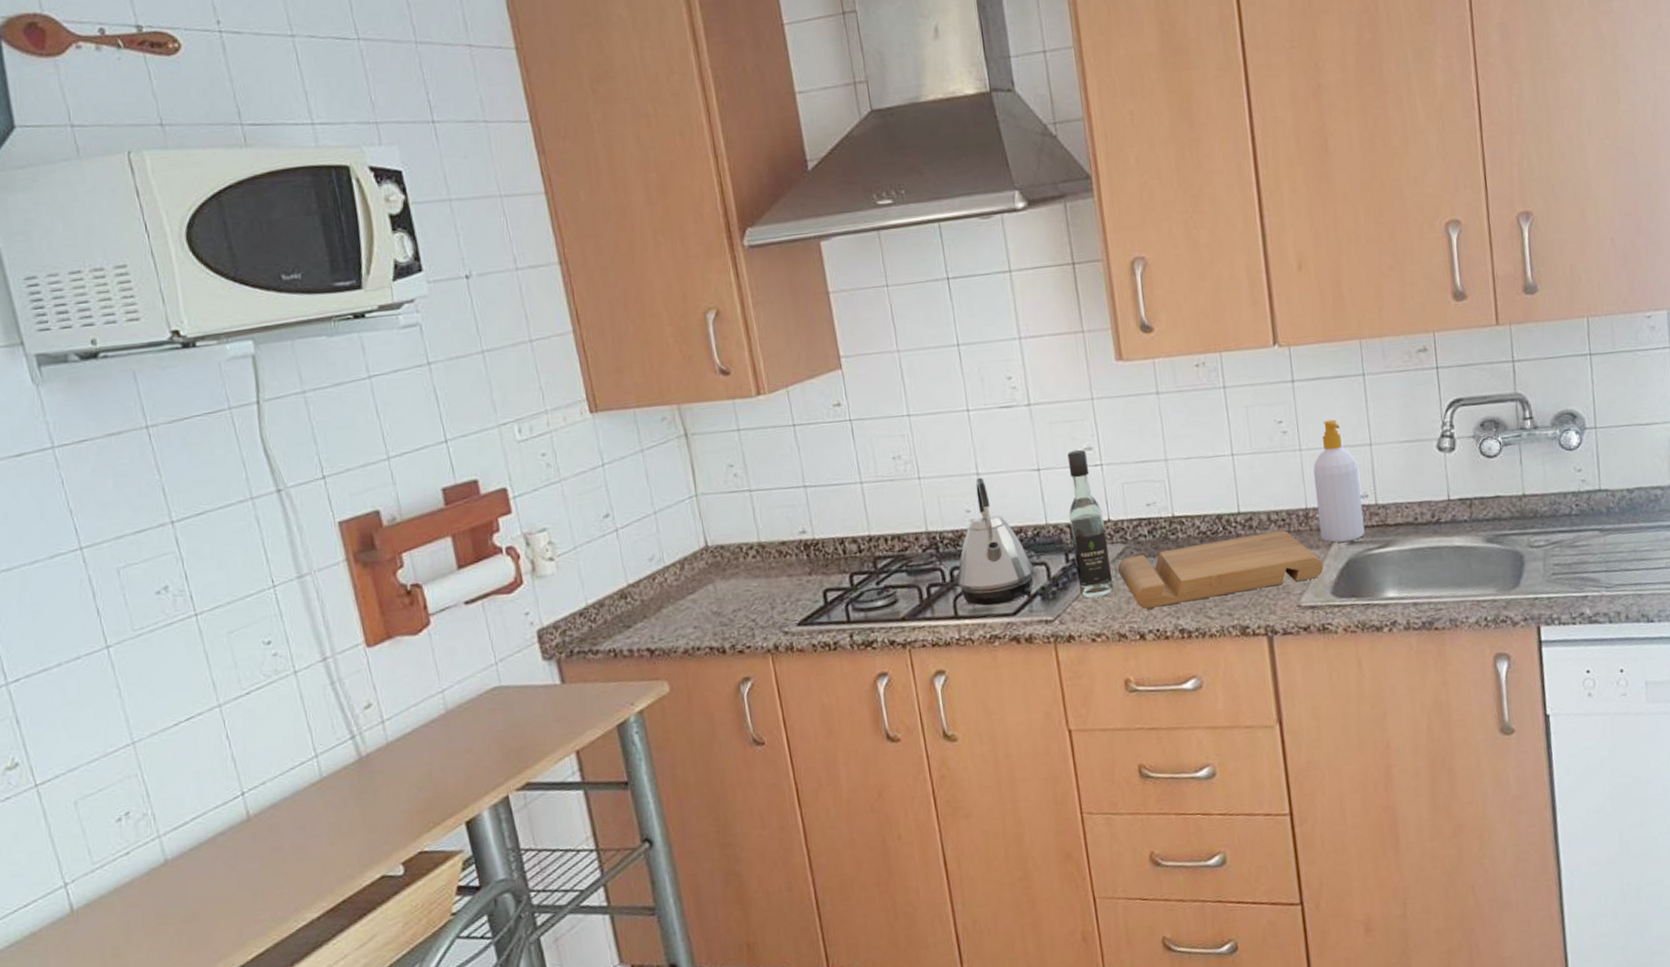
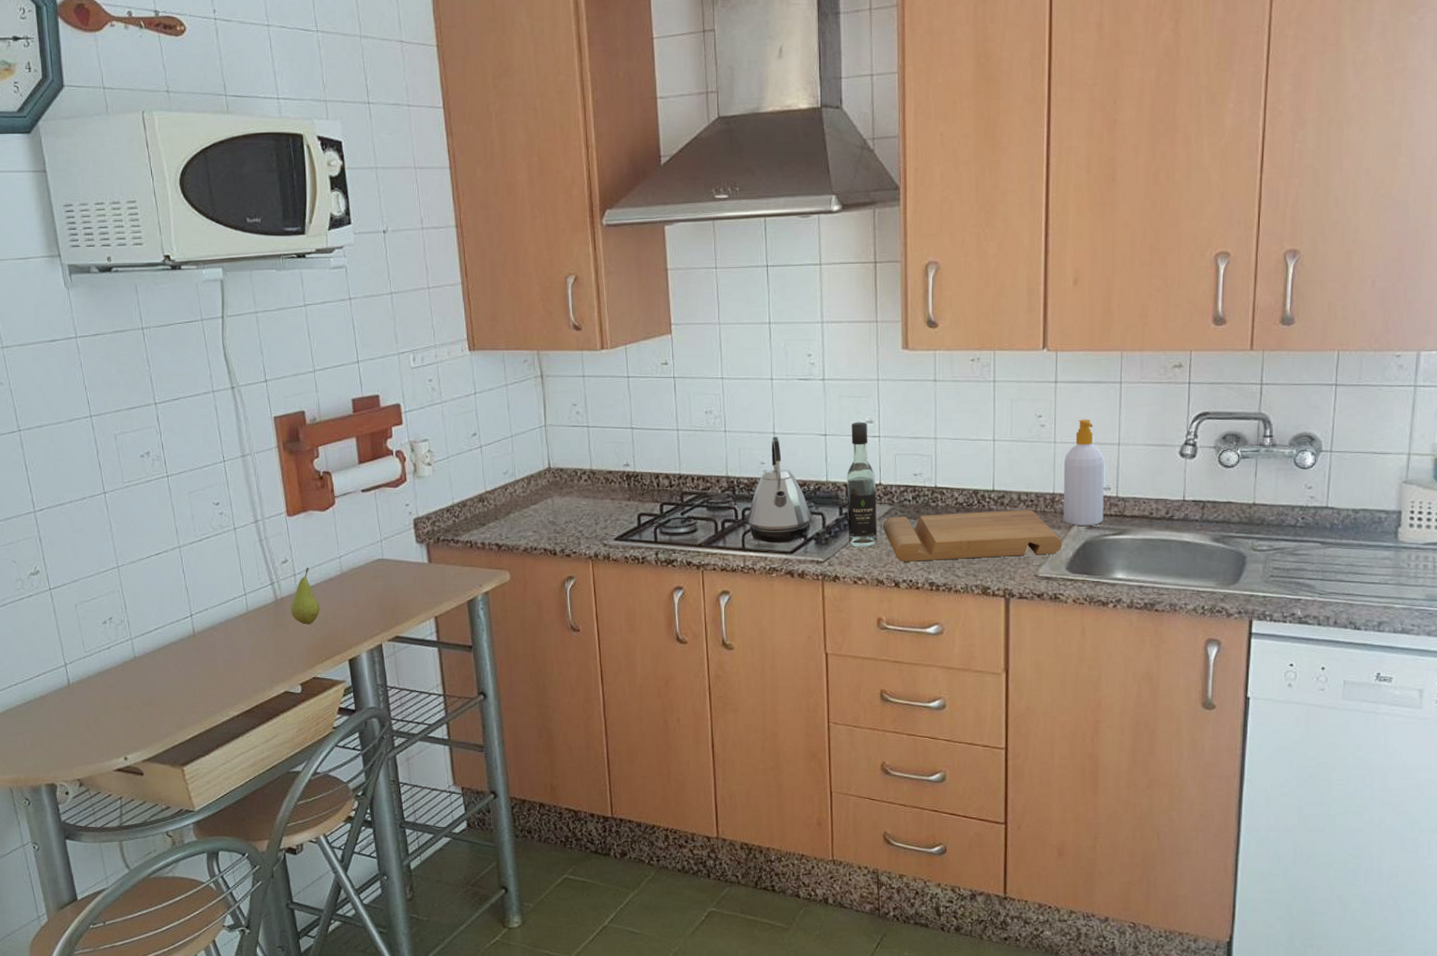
fruit: none [381,709,421,785] -> present [291,567,319,625]

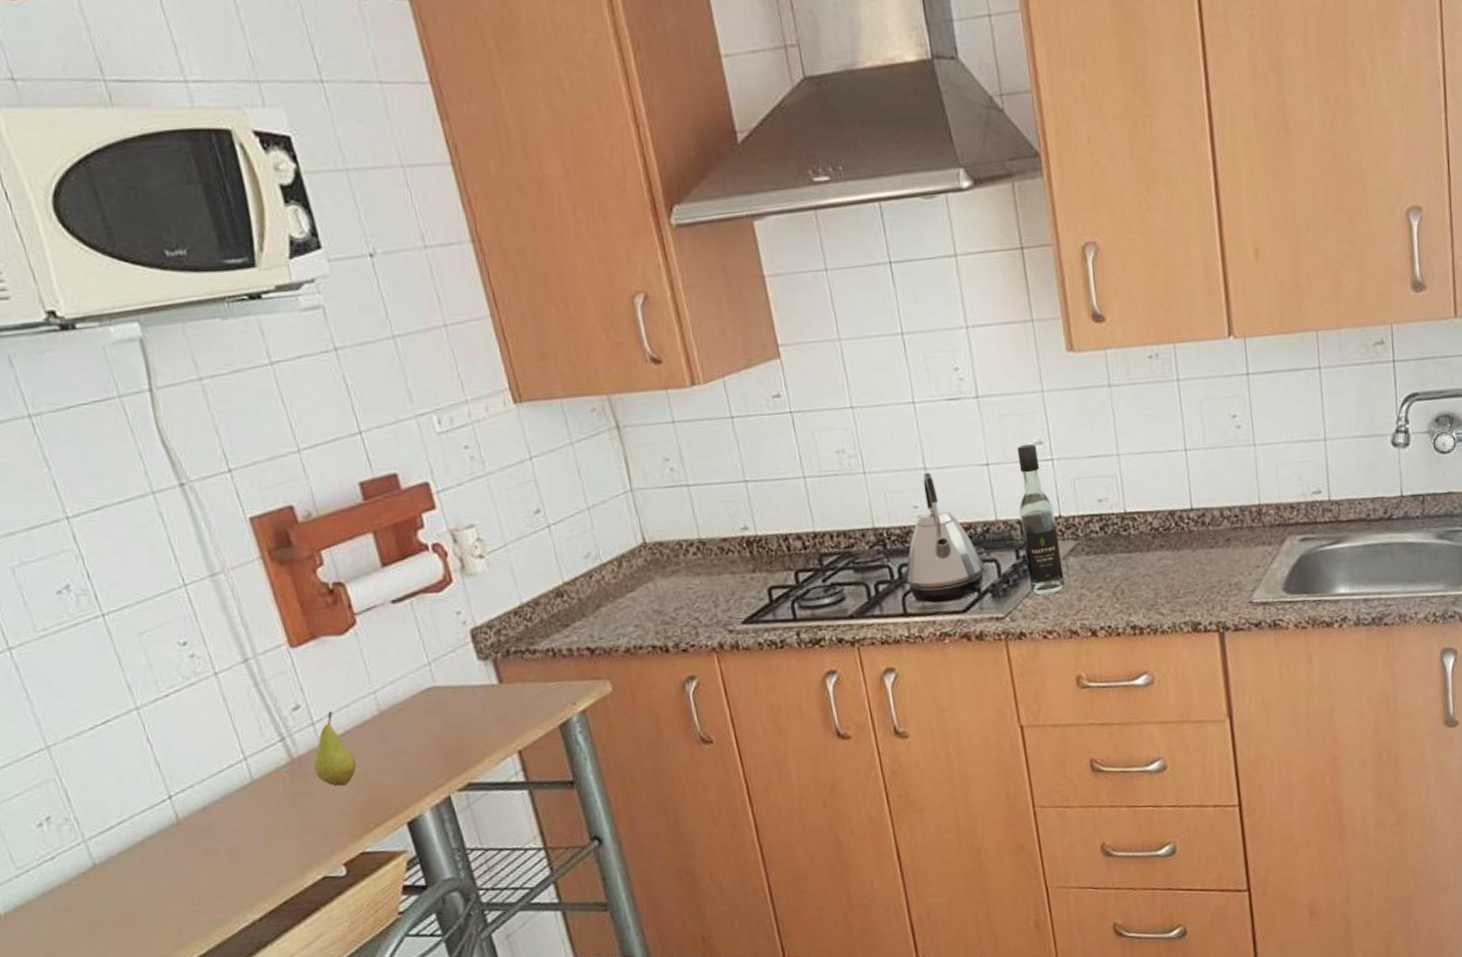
cutting board: present [882,509,1062,562] -> none [1068,526,1276,606]
soap bottle: present [1063,419,1104,526] -> none [1266,414,1318,539]

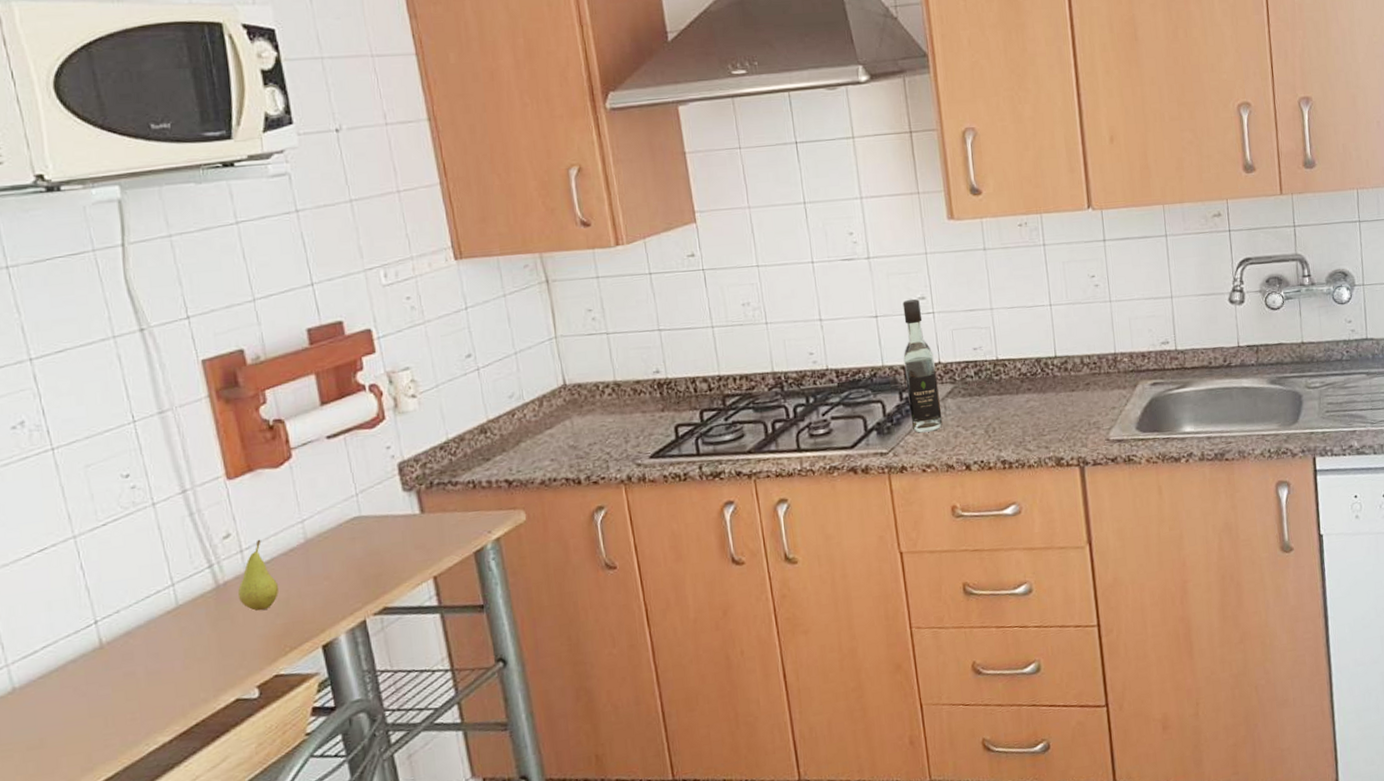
kettle: present [905,472,985,603] -> none [799,323,872,440]

